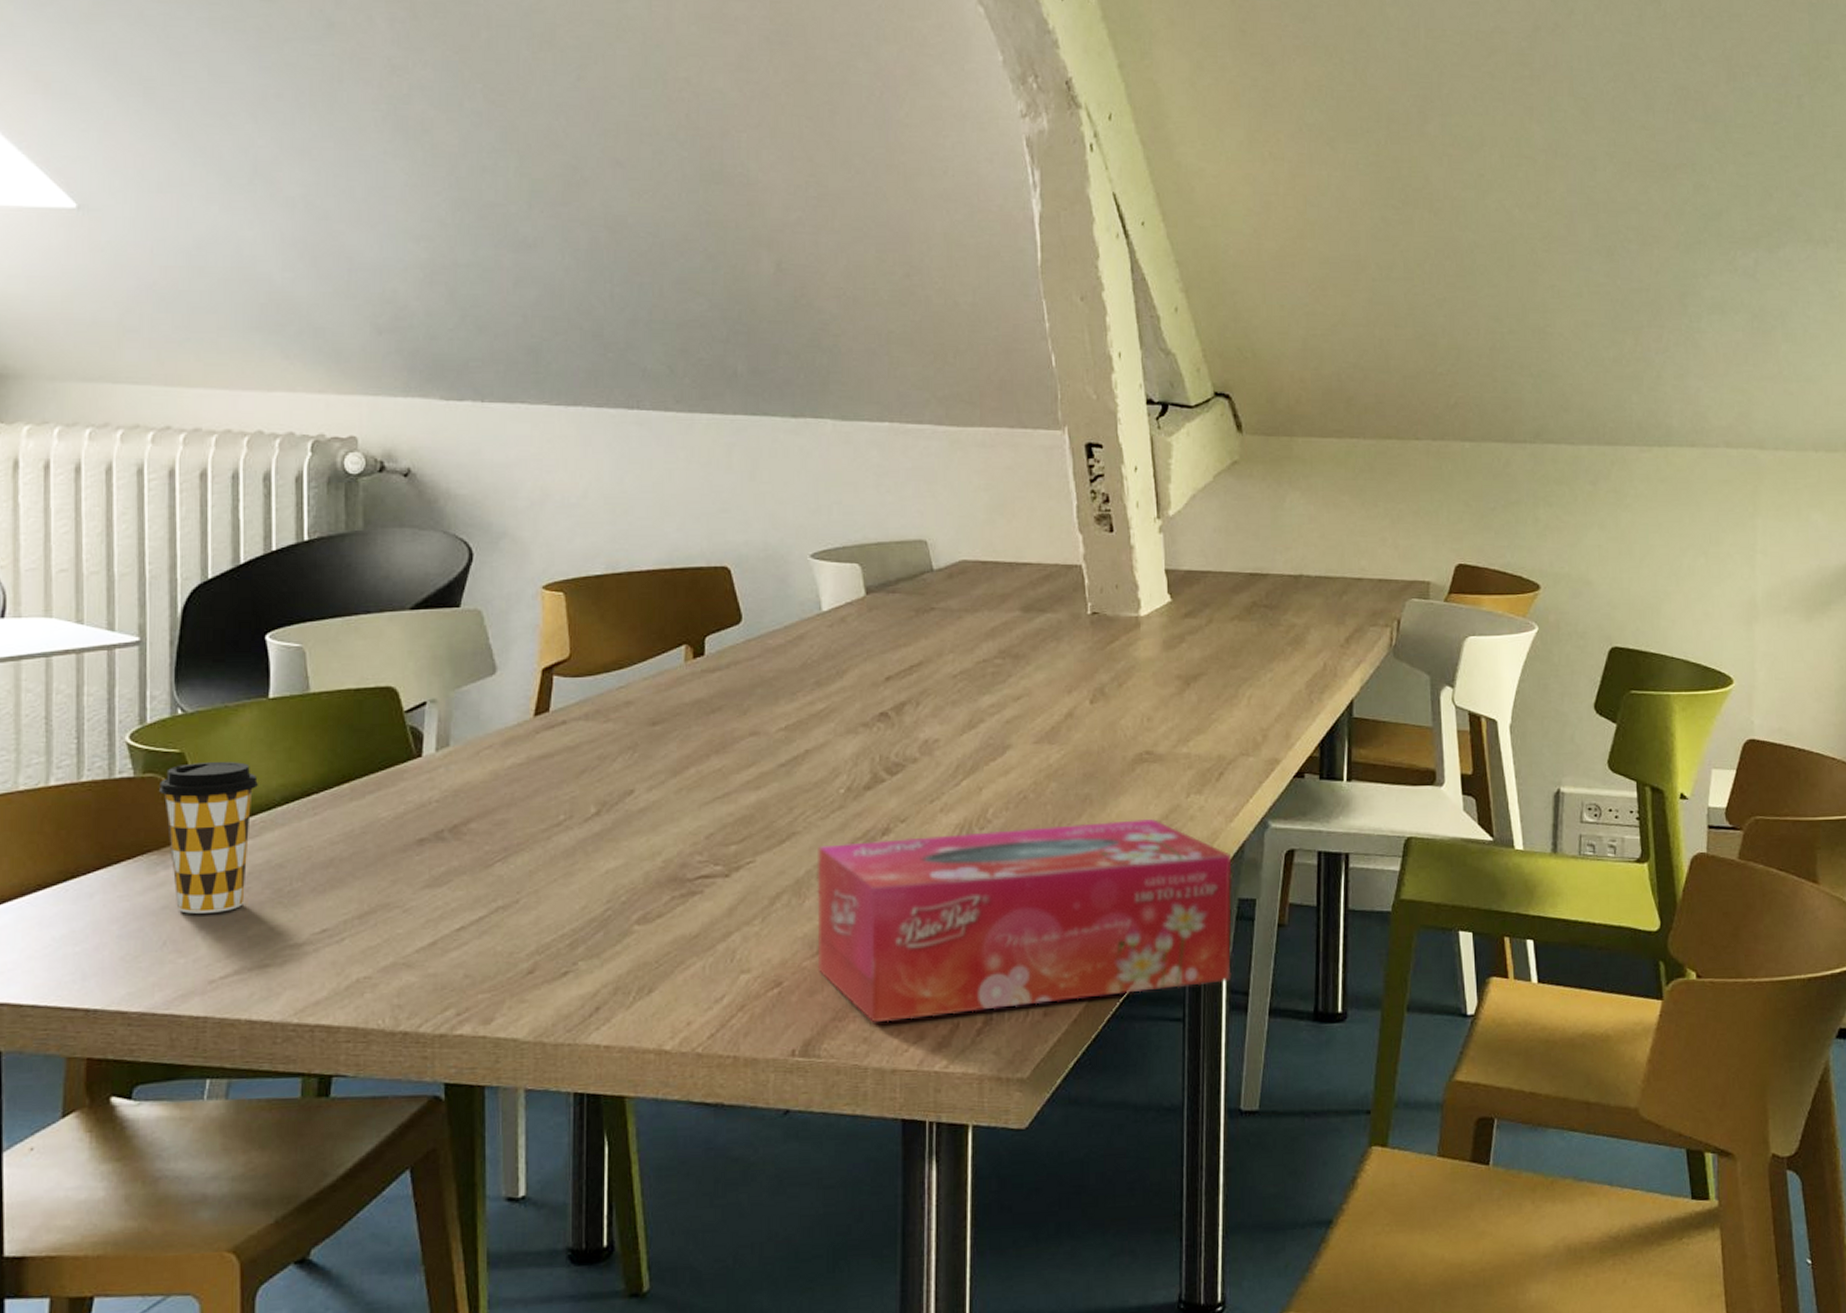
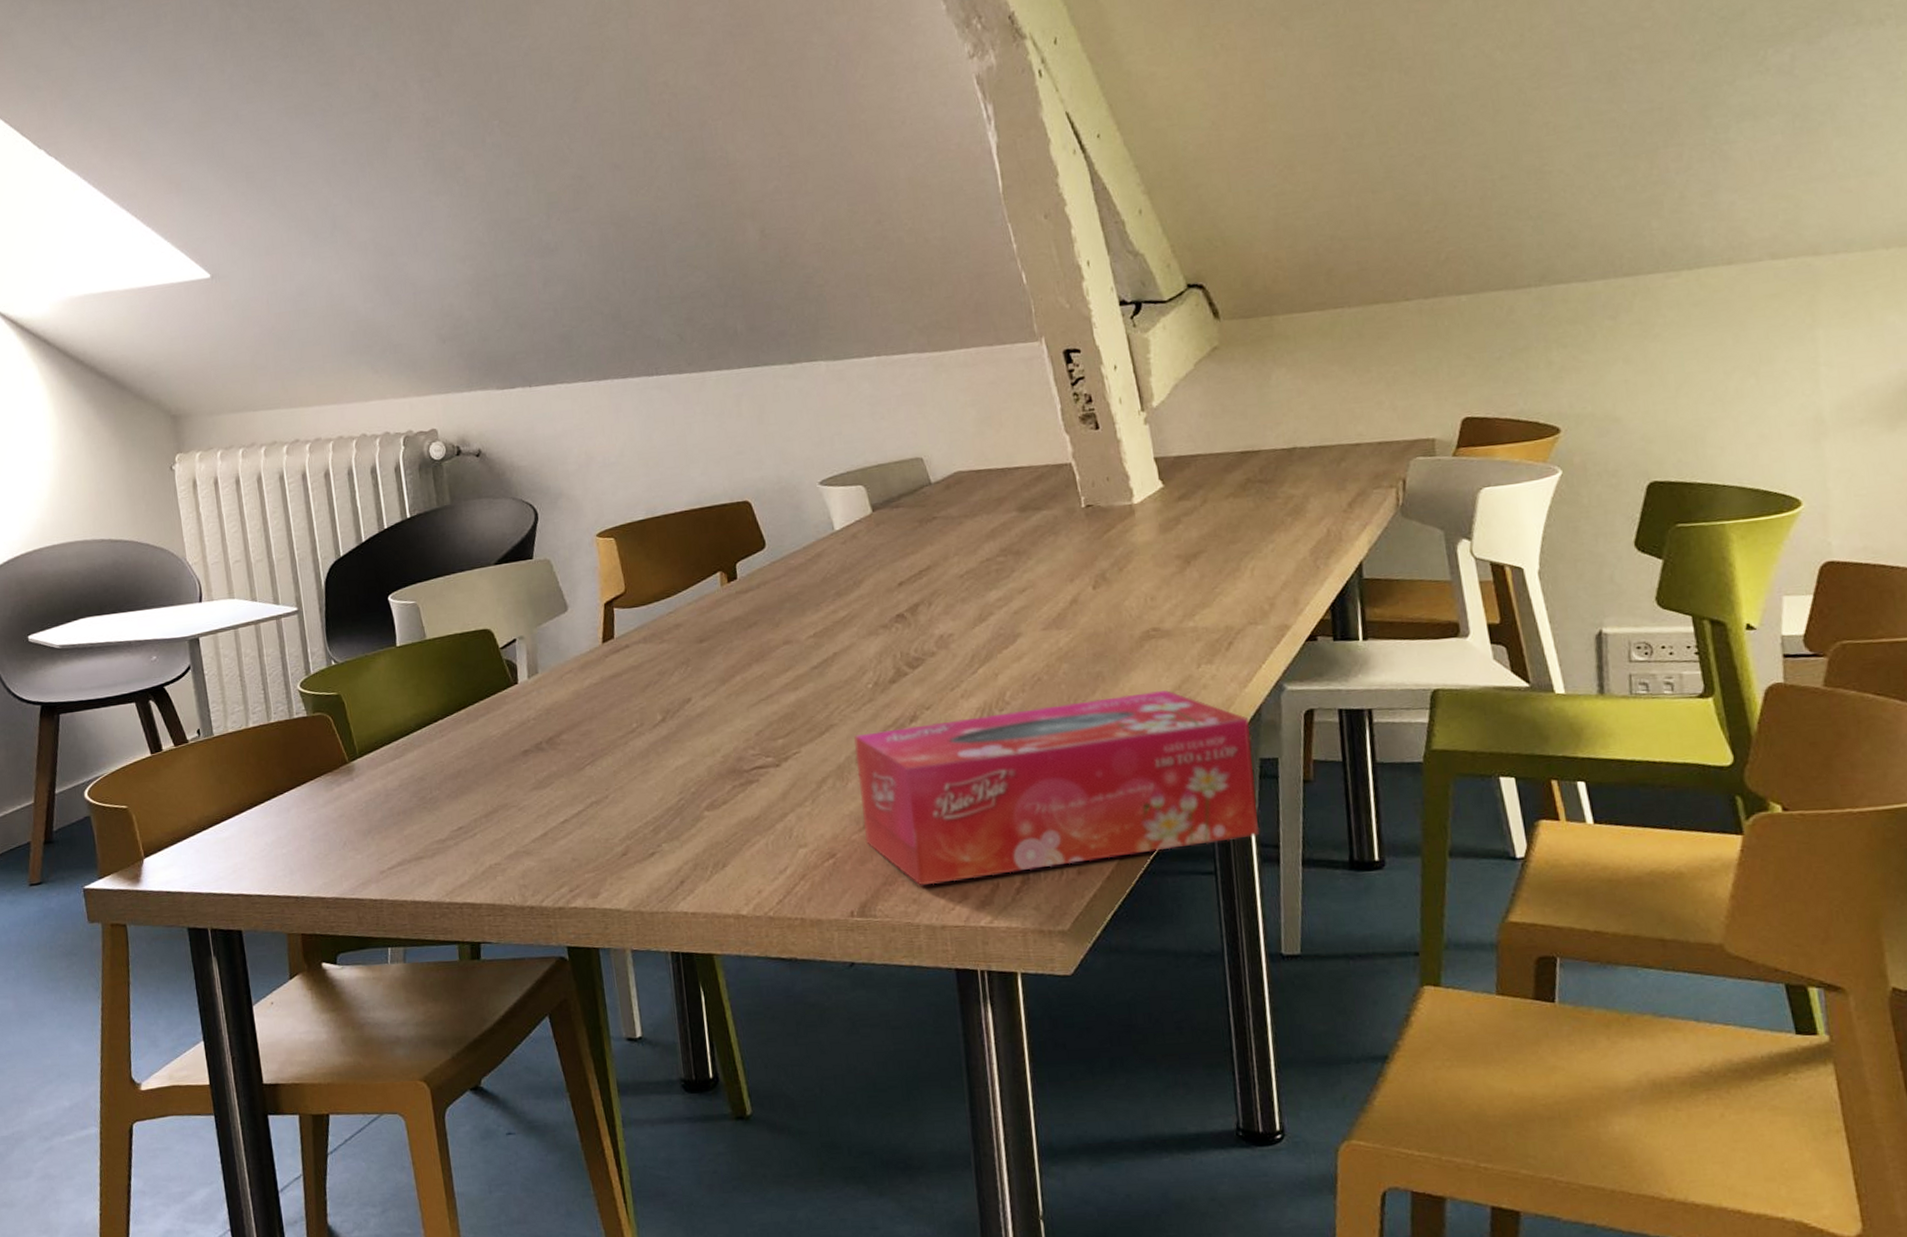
coffee cup: present [159,761,258,914] -> none [326,699,398,820]

